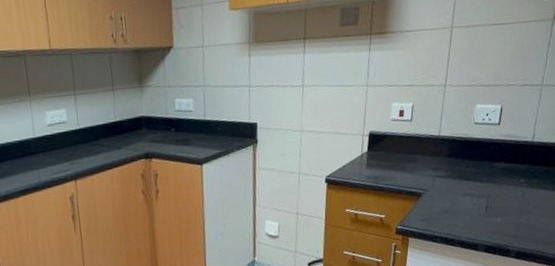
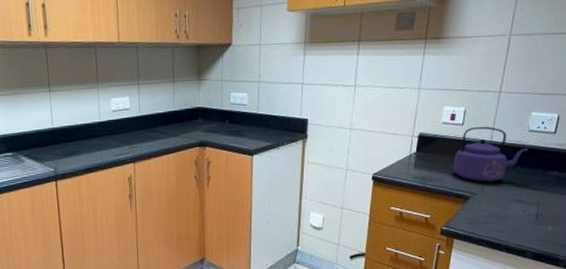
kettle: none [404,121,475,178] -> present [453,126,528,182]

